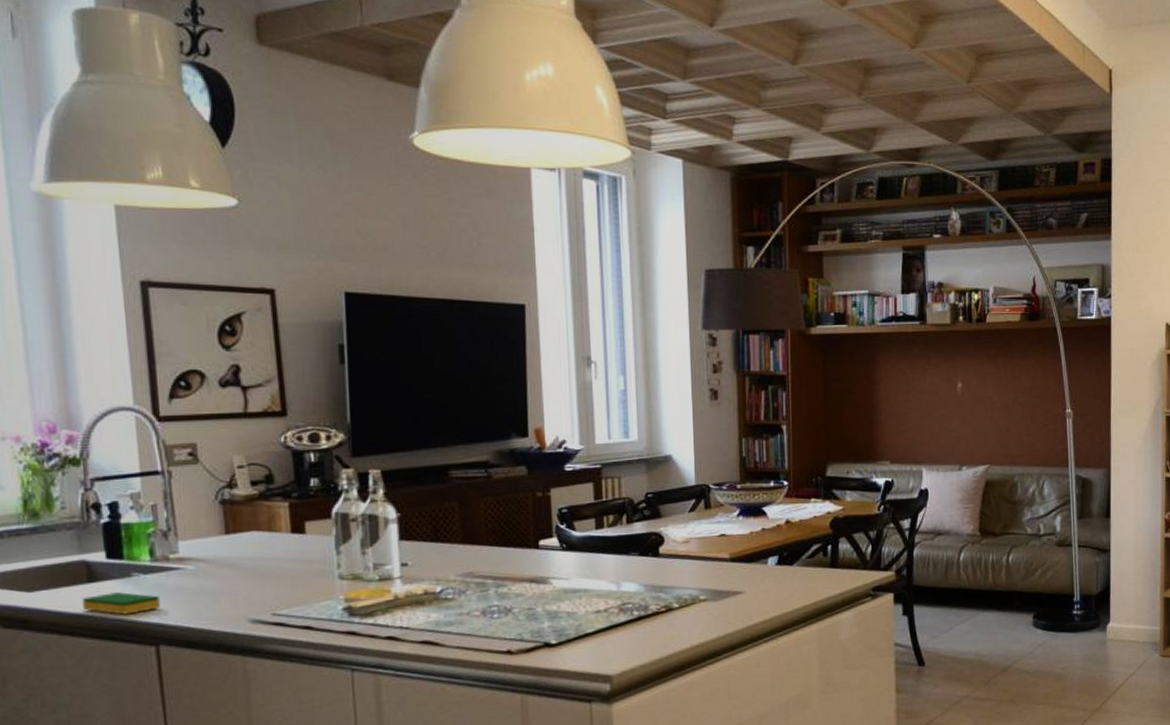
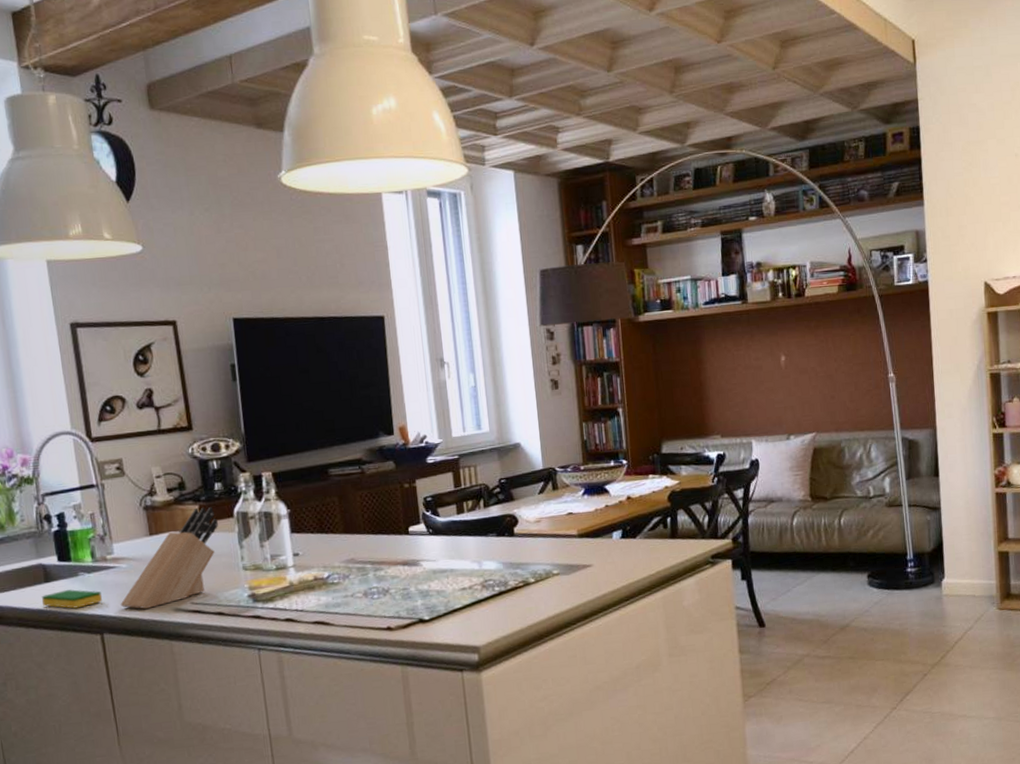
knife block: none [183,506,313,619] -> present [120,507,219,609]

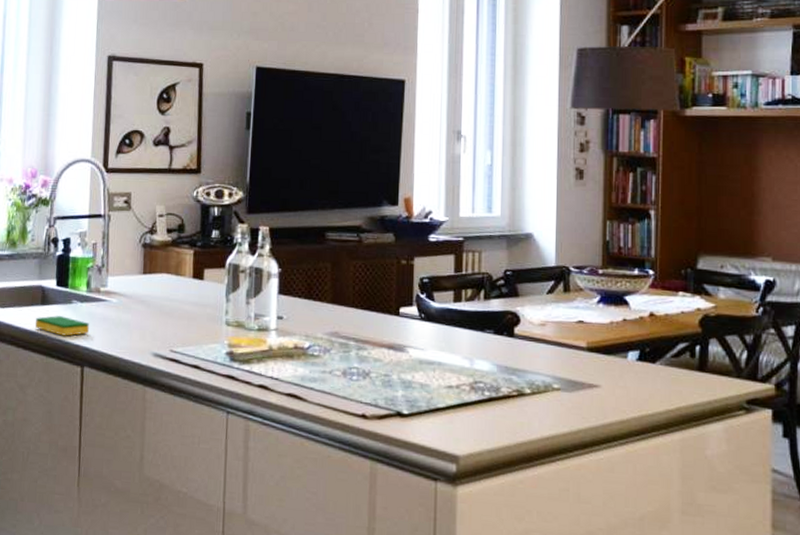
knife block: present [120,507,219,609] -> none [104,253,210,349]

